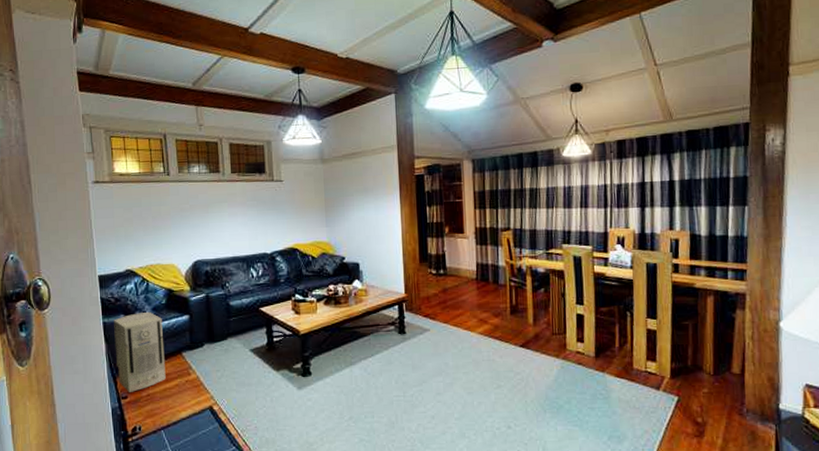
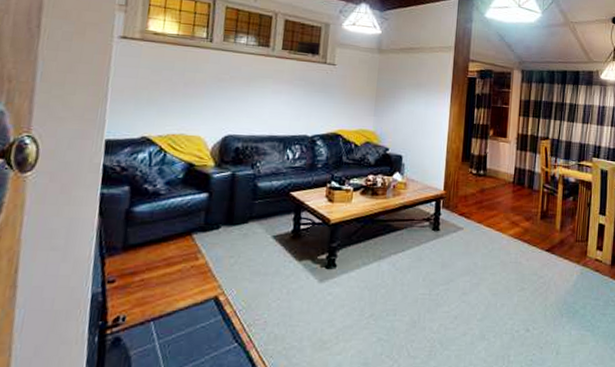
air purifier: present [114,311,166,392] -> none [107,185,175,276]

